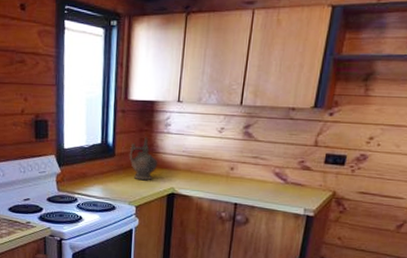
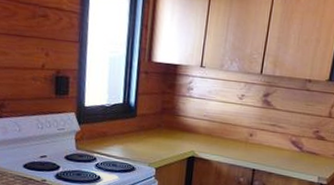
ceremonial vessel: present [129,137,158,181] -> none [150,99,180,143]

